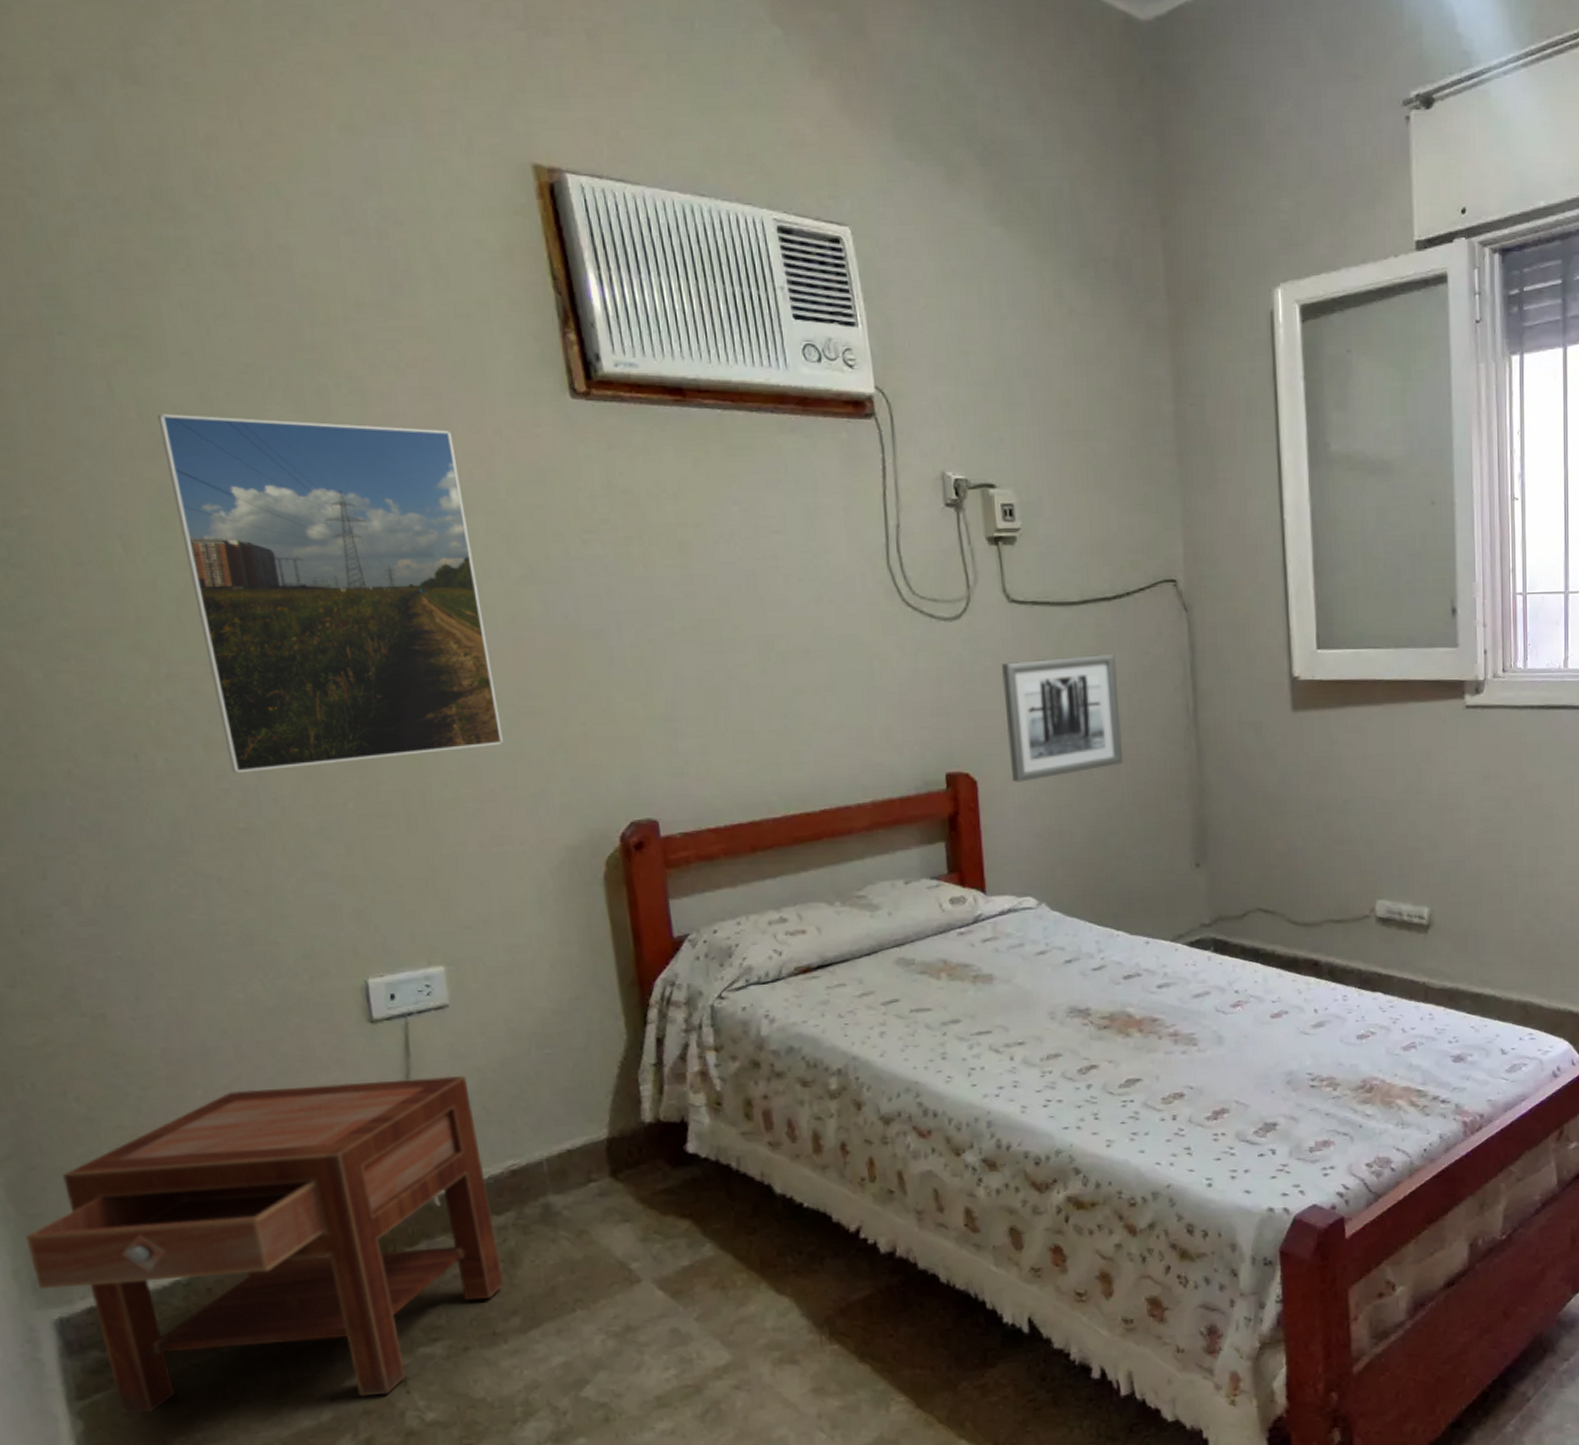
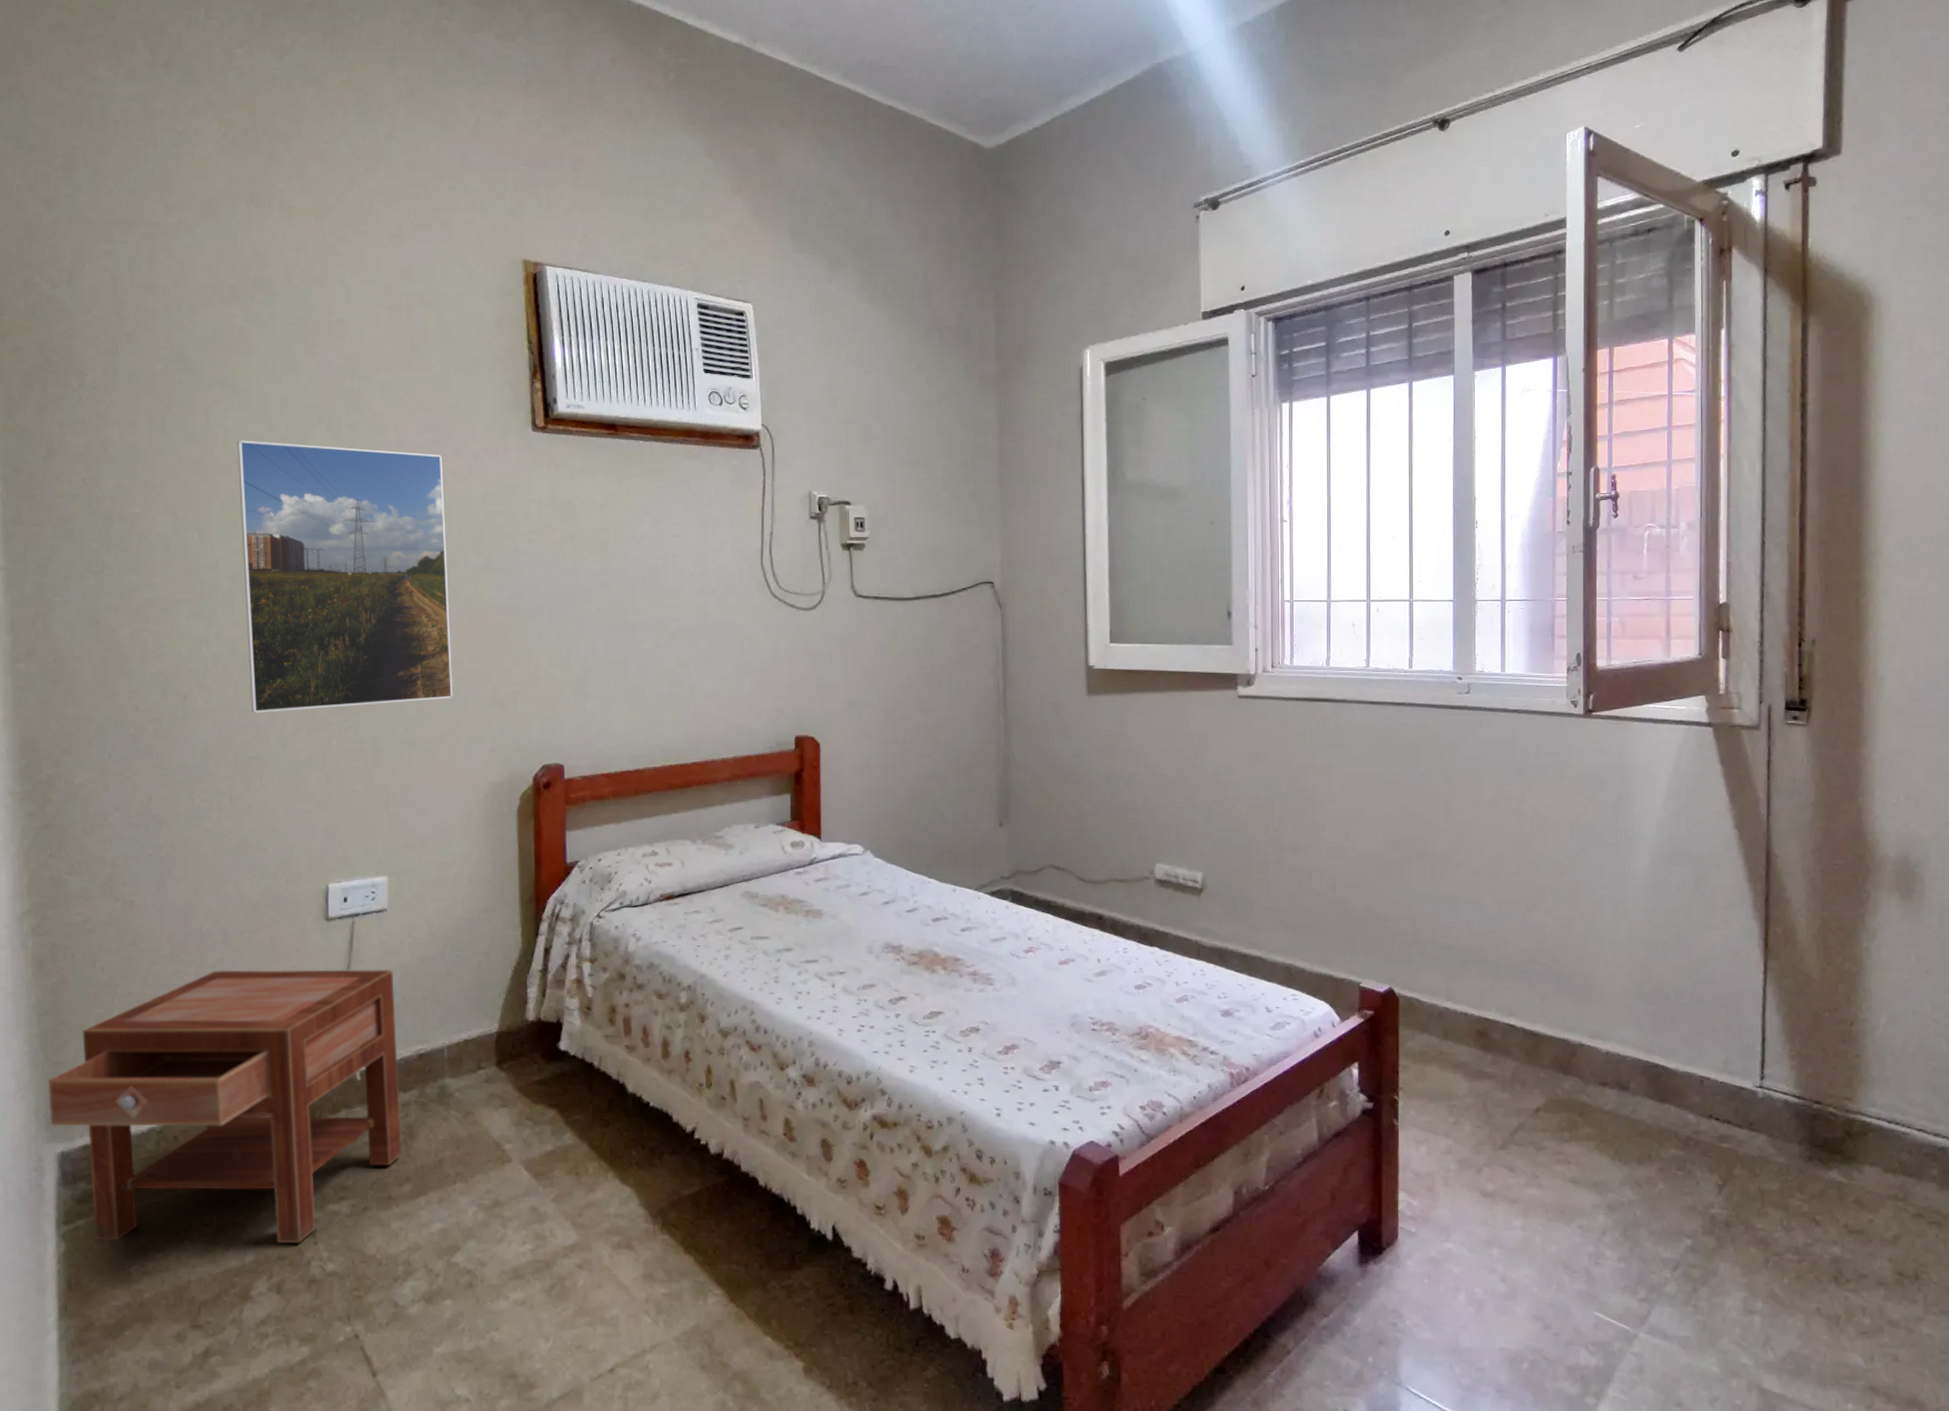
wall art: present [1001,654,1123,783] -> none [845,642,941,746]

